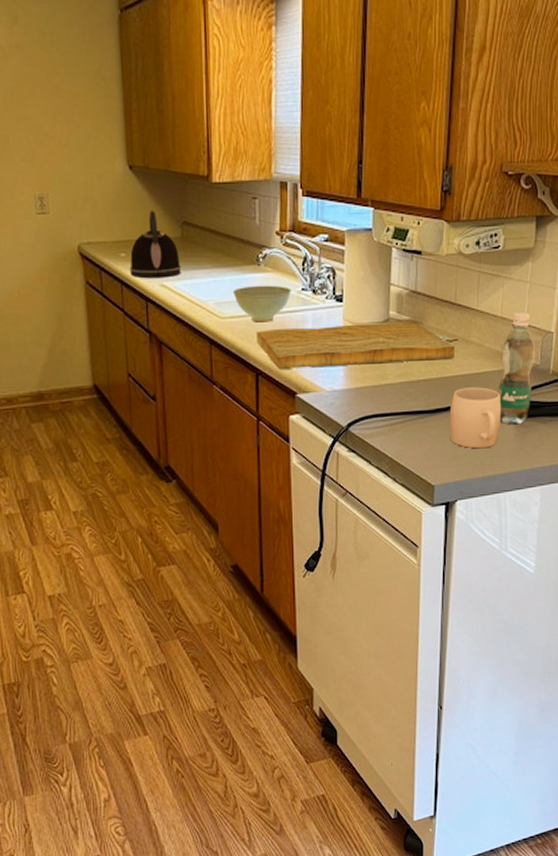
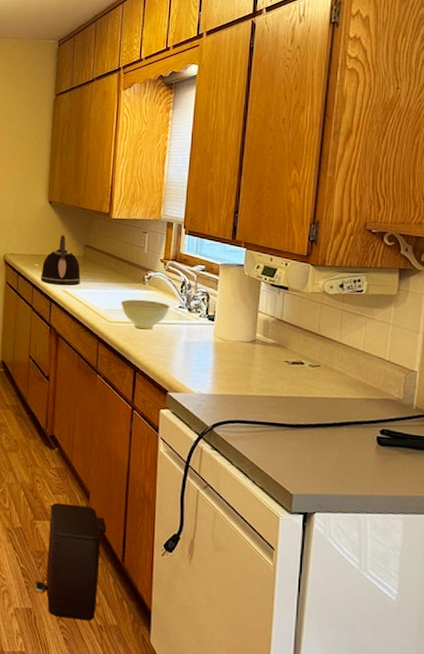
pedal bin: none [165,540,241,666] -> present [34,502,107,621]
cutting board: present [257,322,454,369] -> none [137,335,317,382]
mug: present [449,387,502,449] -> none [310,409,363,469]
bottle: present [498,311,536,425] -> none [359,348,399,452]

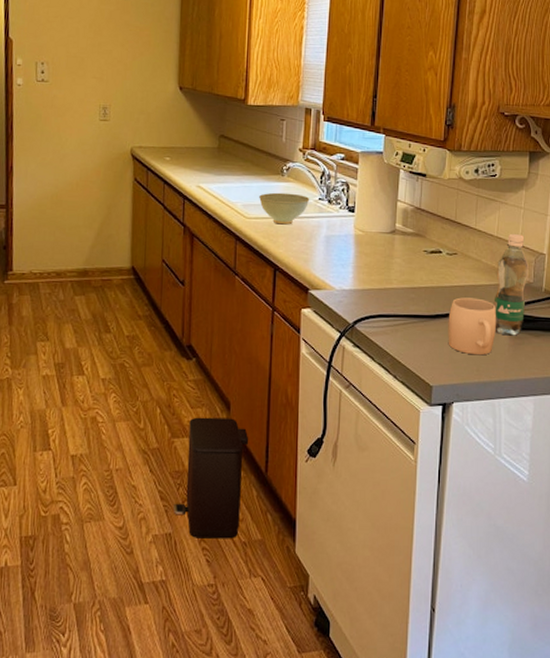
kettle: present [40,235,81,286] -> none [172,124,216,181]
mug: none [310,409,363,469] -> present [448,297,497,356]
bottle: none [359,348,399,452] -> present [493,233,530,336]

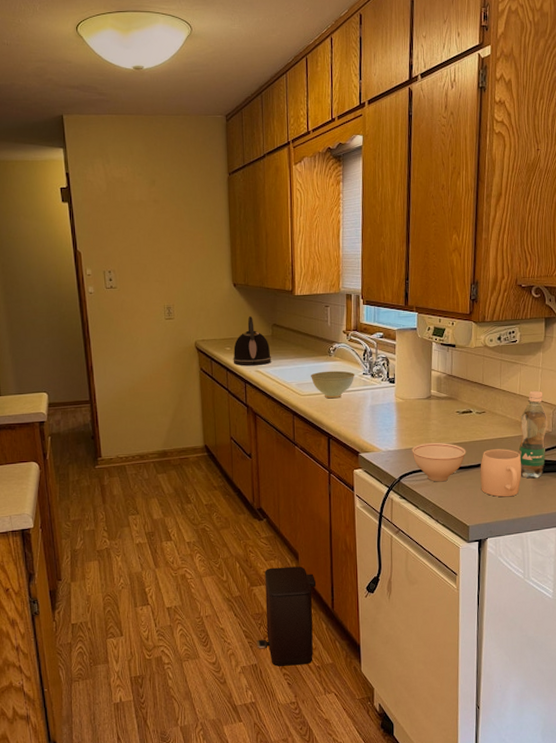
kettle: none [172,124,216,181] -> present [233,316,271,366]
bowl: none [370,284,433,331] -> present [412,442,466,482]

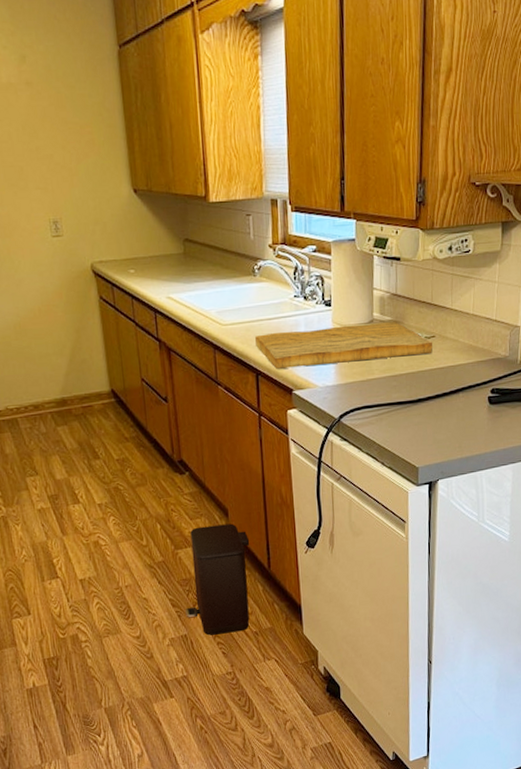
kettle: present [233,316,271,366] -> none [138,230,185,292]
bowl: present [311,370,355,399] -> none [233,293,285,328]
cutting board: none [329,398,483,434] -> present [255,322,432,369]
bowl: present [412,442,466,482] -> none [353,373,414,420]
mug: present [480,449,522,497] -> none [429,378,476,434]
bottle: present [518,390,548,479] -> none [472,308,505,411]

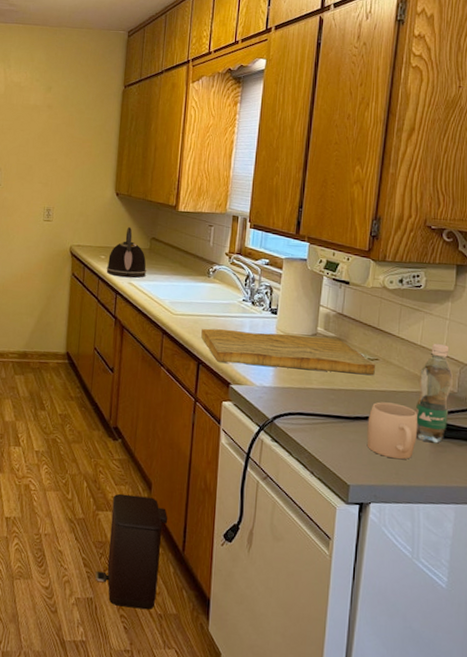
kettle: none [138,230,185,292] -> present [106,227,146,278]
mug: none [429,378,476,434] -> present [367,401,419,460]
bottle: none [472,308,505,411] -> present [415,343,454,444]

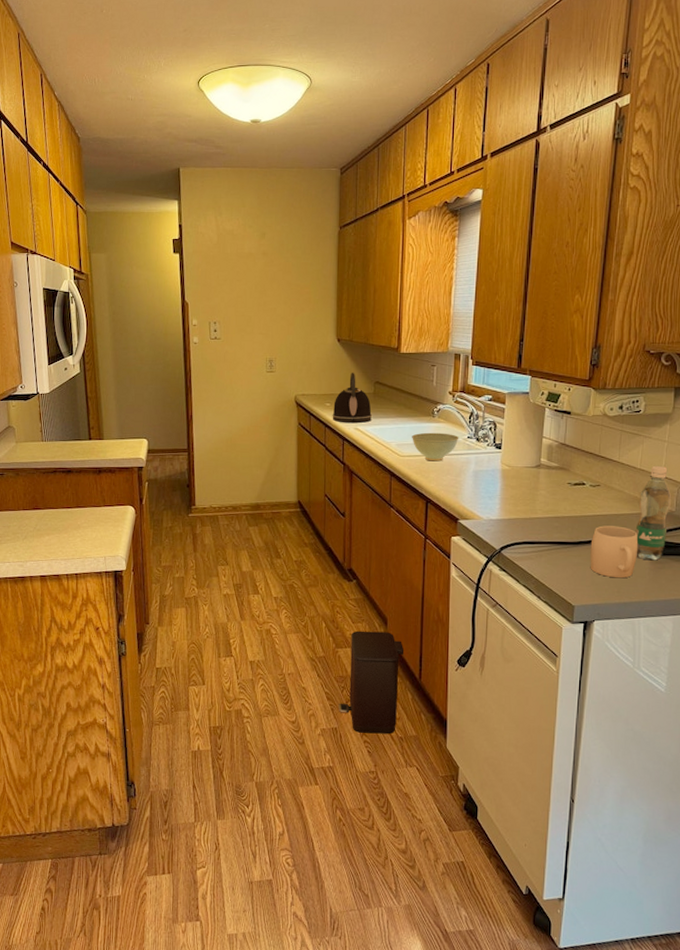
bowl: none [186,292,234,323] -> present [412,432,459,462]
cutting board: present [201,328,375,375] -> none [428,466,597,501]

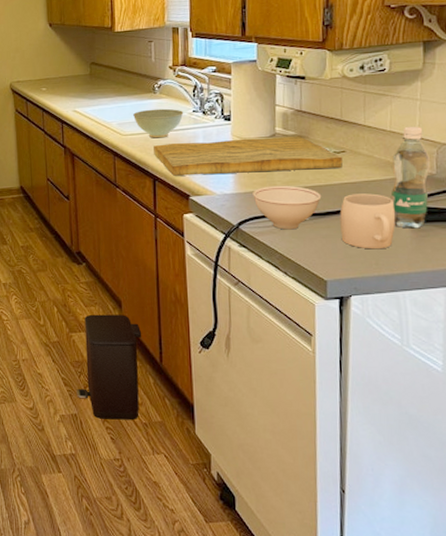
kettle: present [332,373,372,423] -> none [49,56,90,106]
cutting board: none [428,466,597,501] -> present [154,136,343,176]
bowl: none [516,514,576,557] -> present [253,185,322,230]

